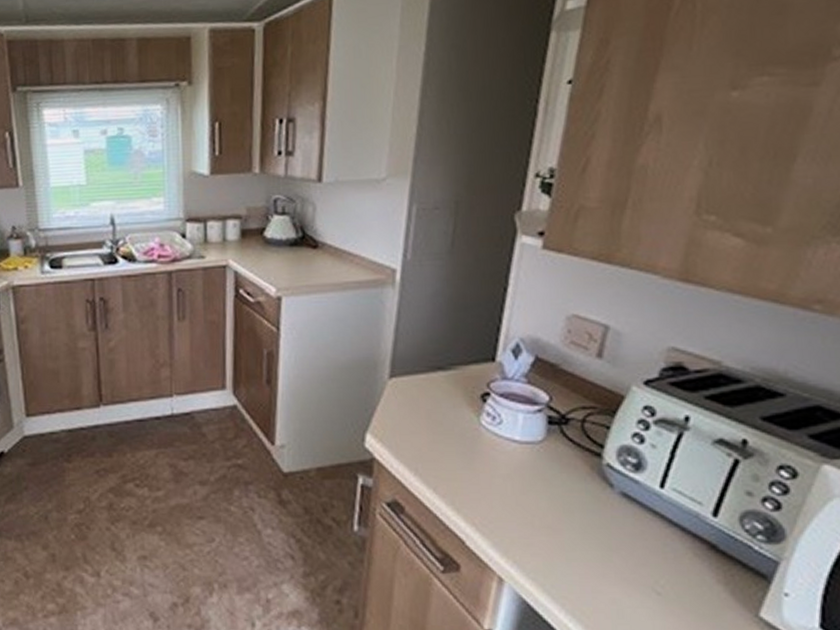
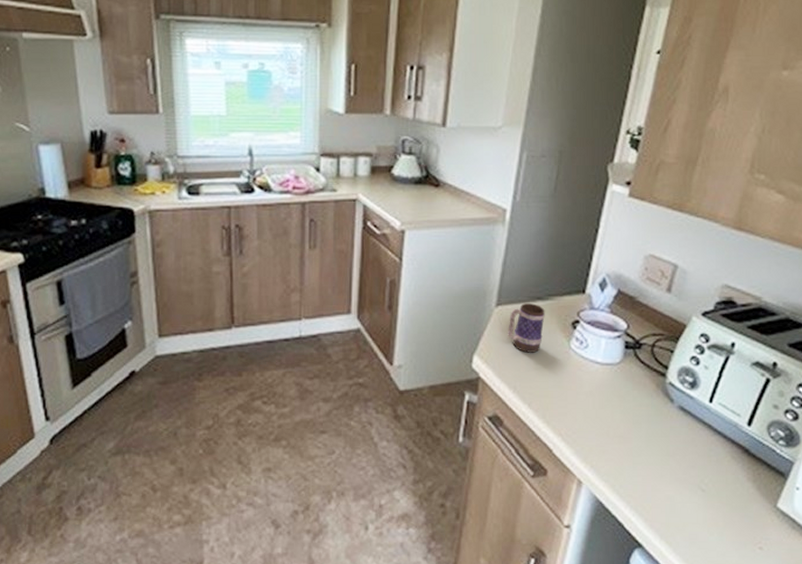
mug: none [404,374,448,430] -> present [508,303,545,353]

